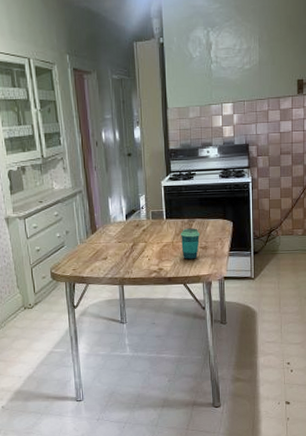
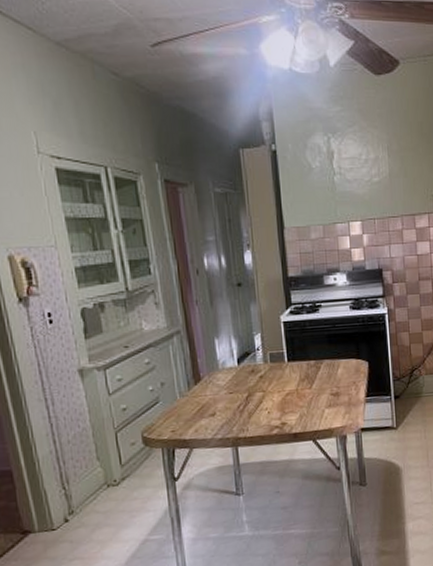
cup: present [180,228,201,260] -> none [305,371,331,411]

